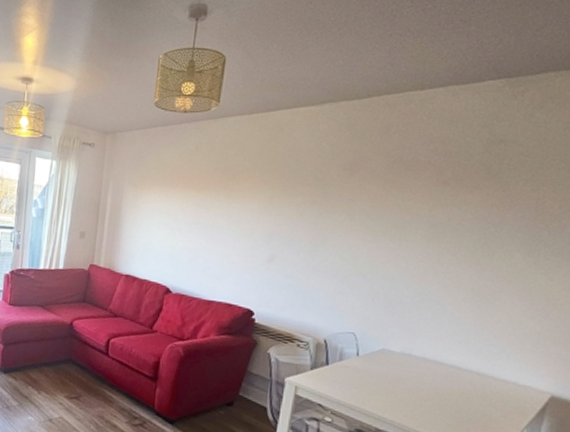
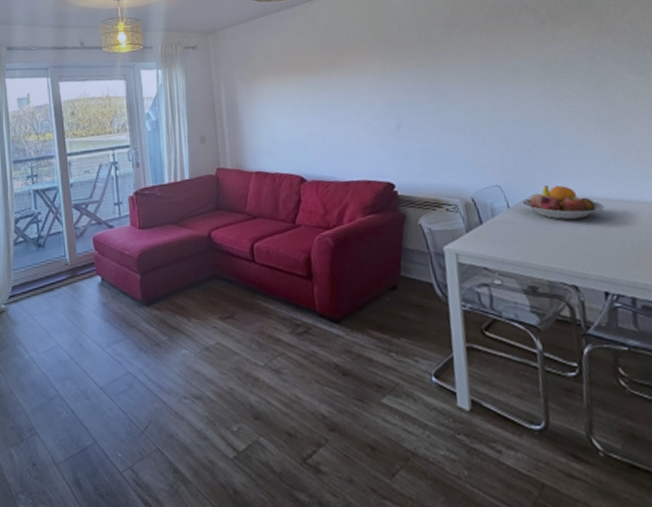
fruit bowl: none [371,342,451,380] -> present [521,185,604,220]

